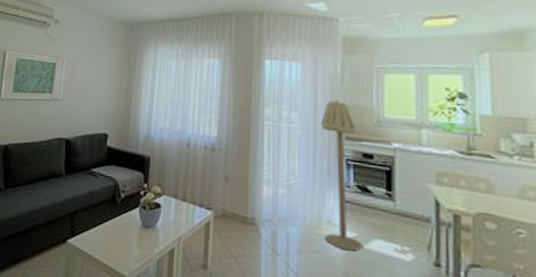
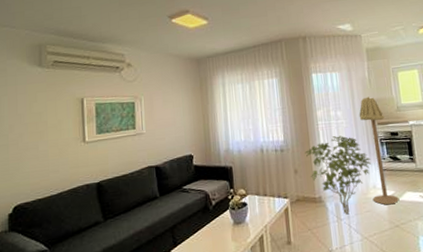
shrub: none [241,144,330,250] -> present [305,135,371,215]

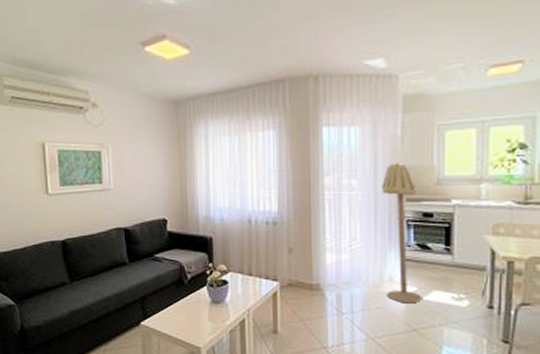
shrub: present [305,135,371,215] -> none [304,211,391,309]

